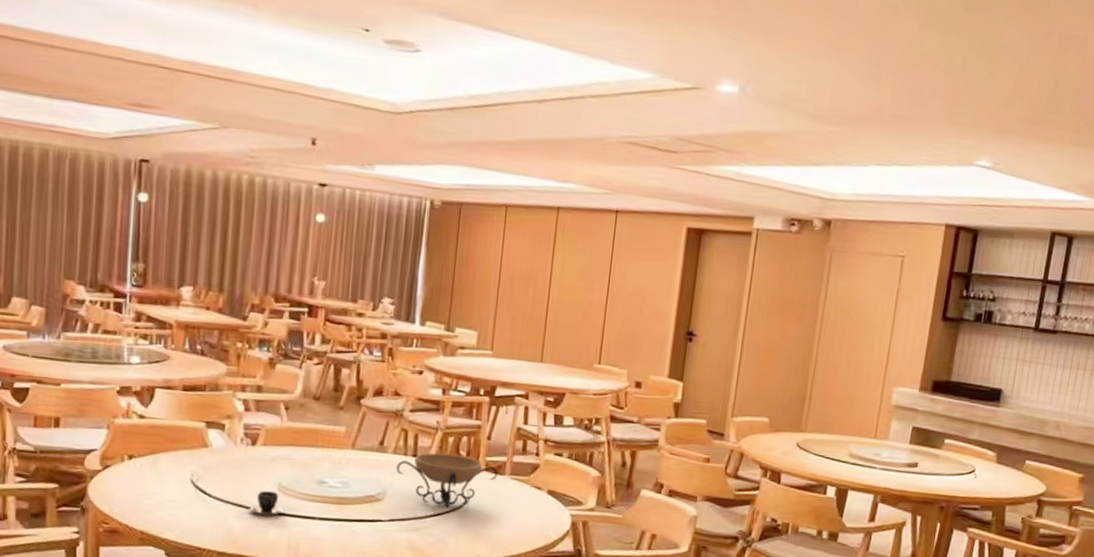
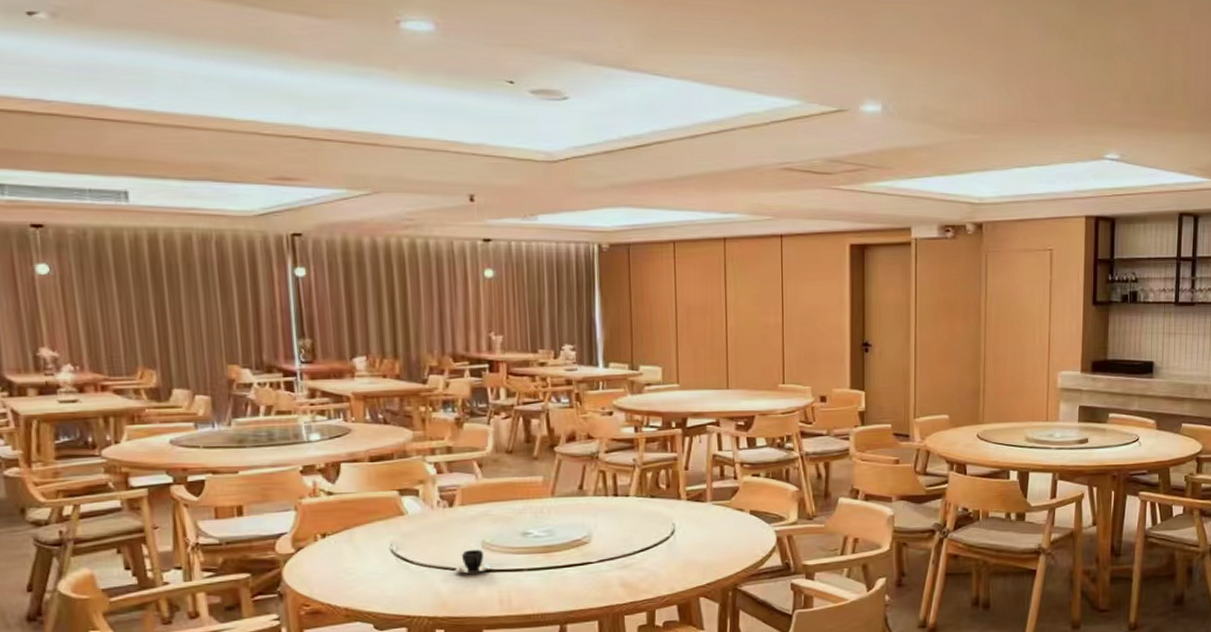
decorative bowl: present [396,453,498,509] -> none [598,488,700,542]

